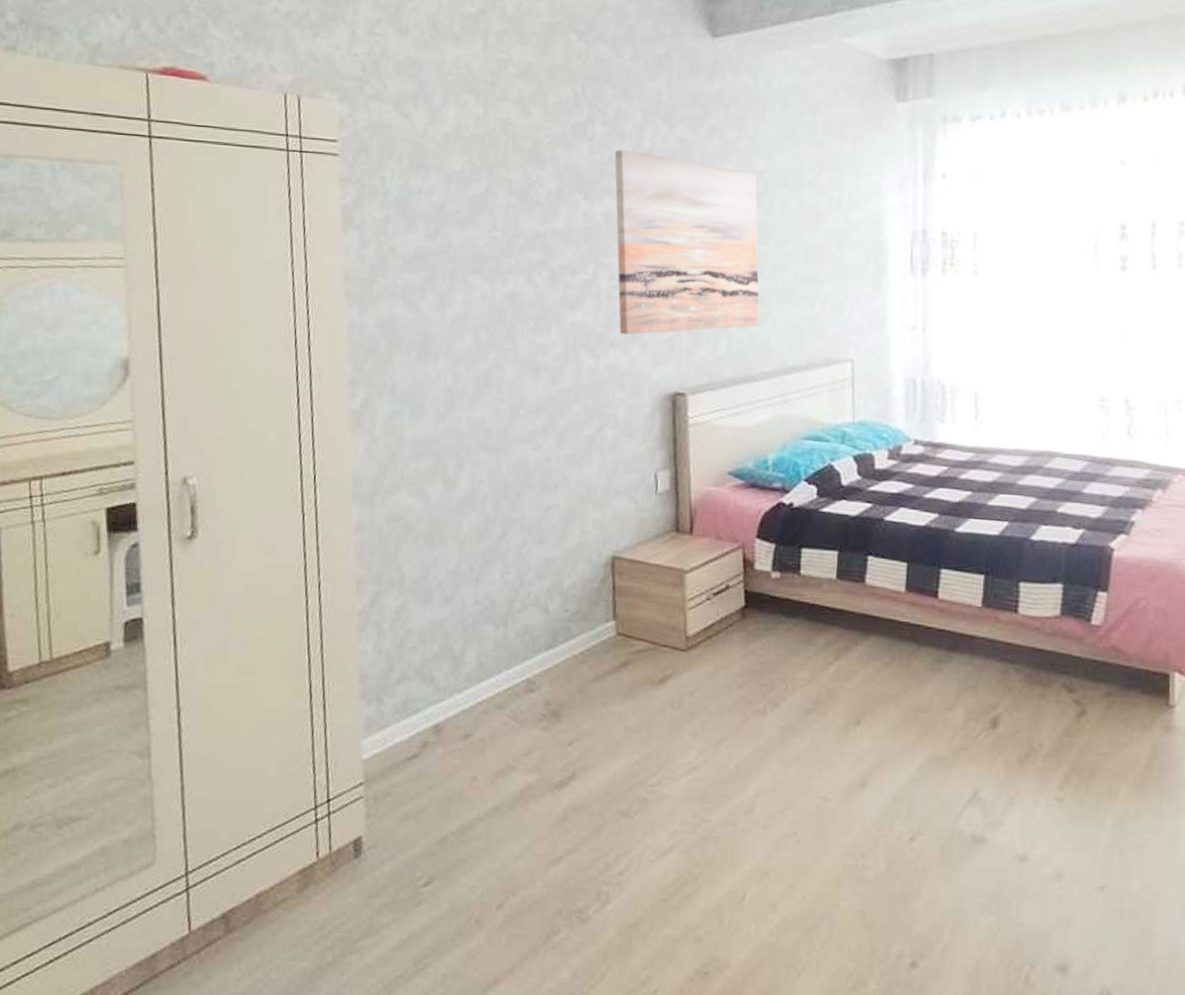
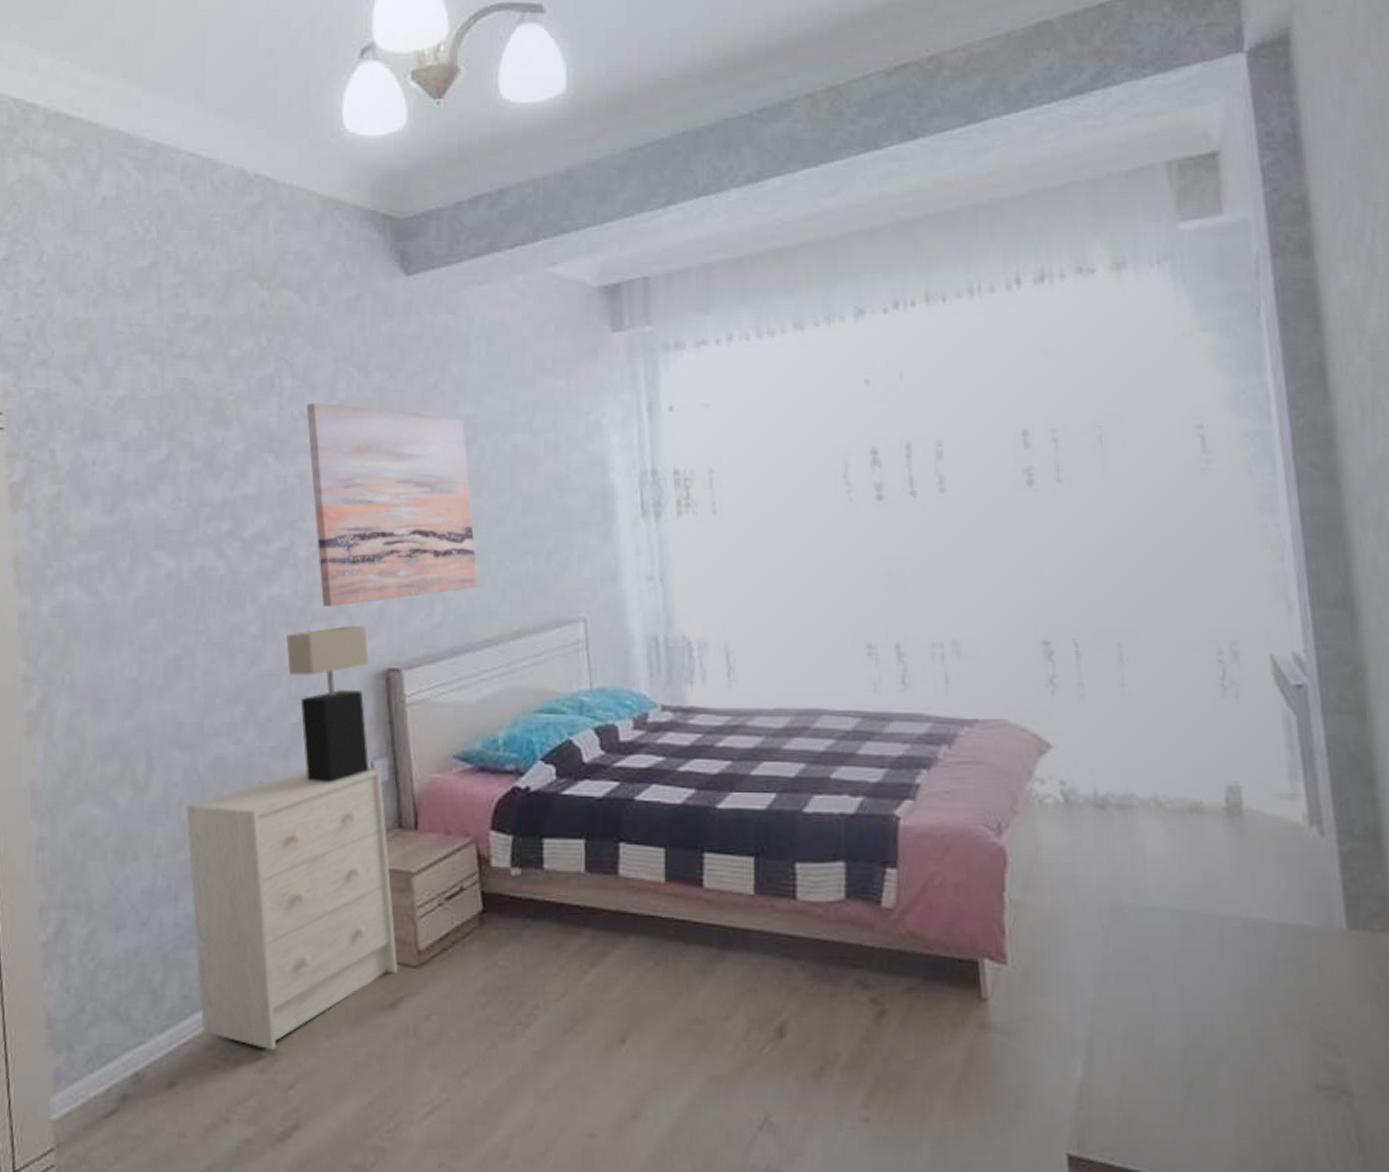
dresser: none [489,476,669,713] -> present [186,766,399,1051]
table lamp: none [585,352,658,489] -> present [286,625,369,783]

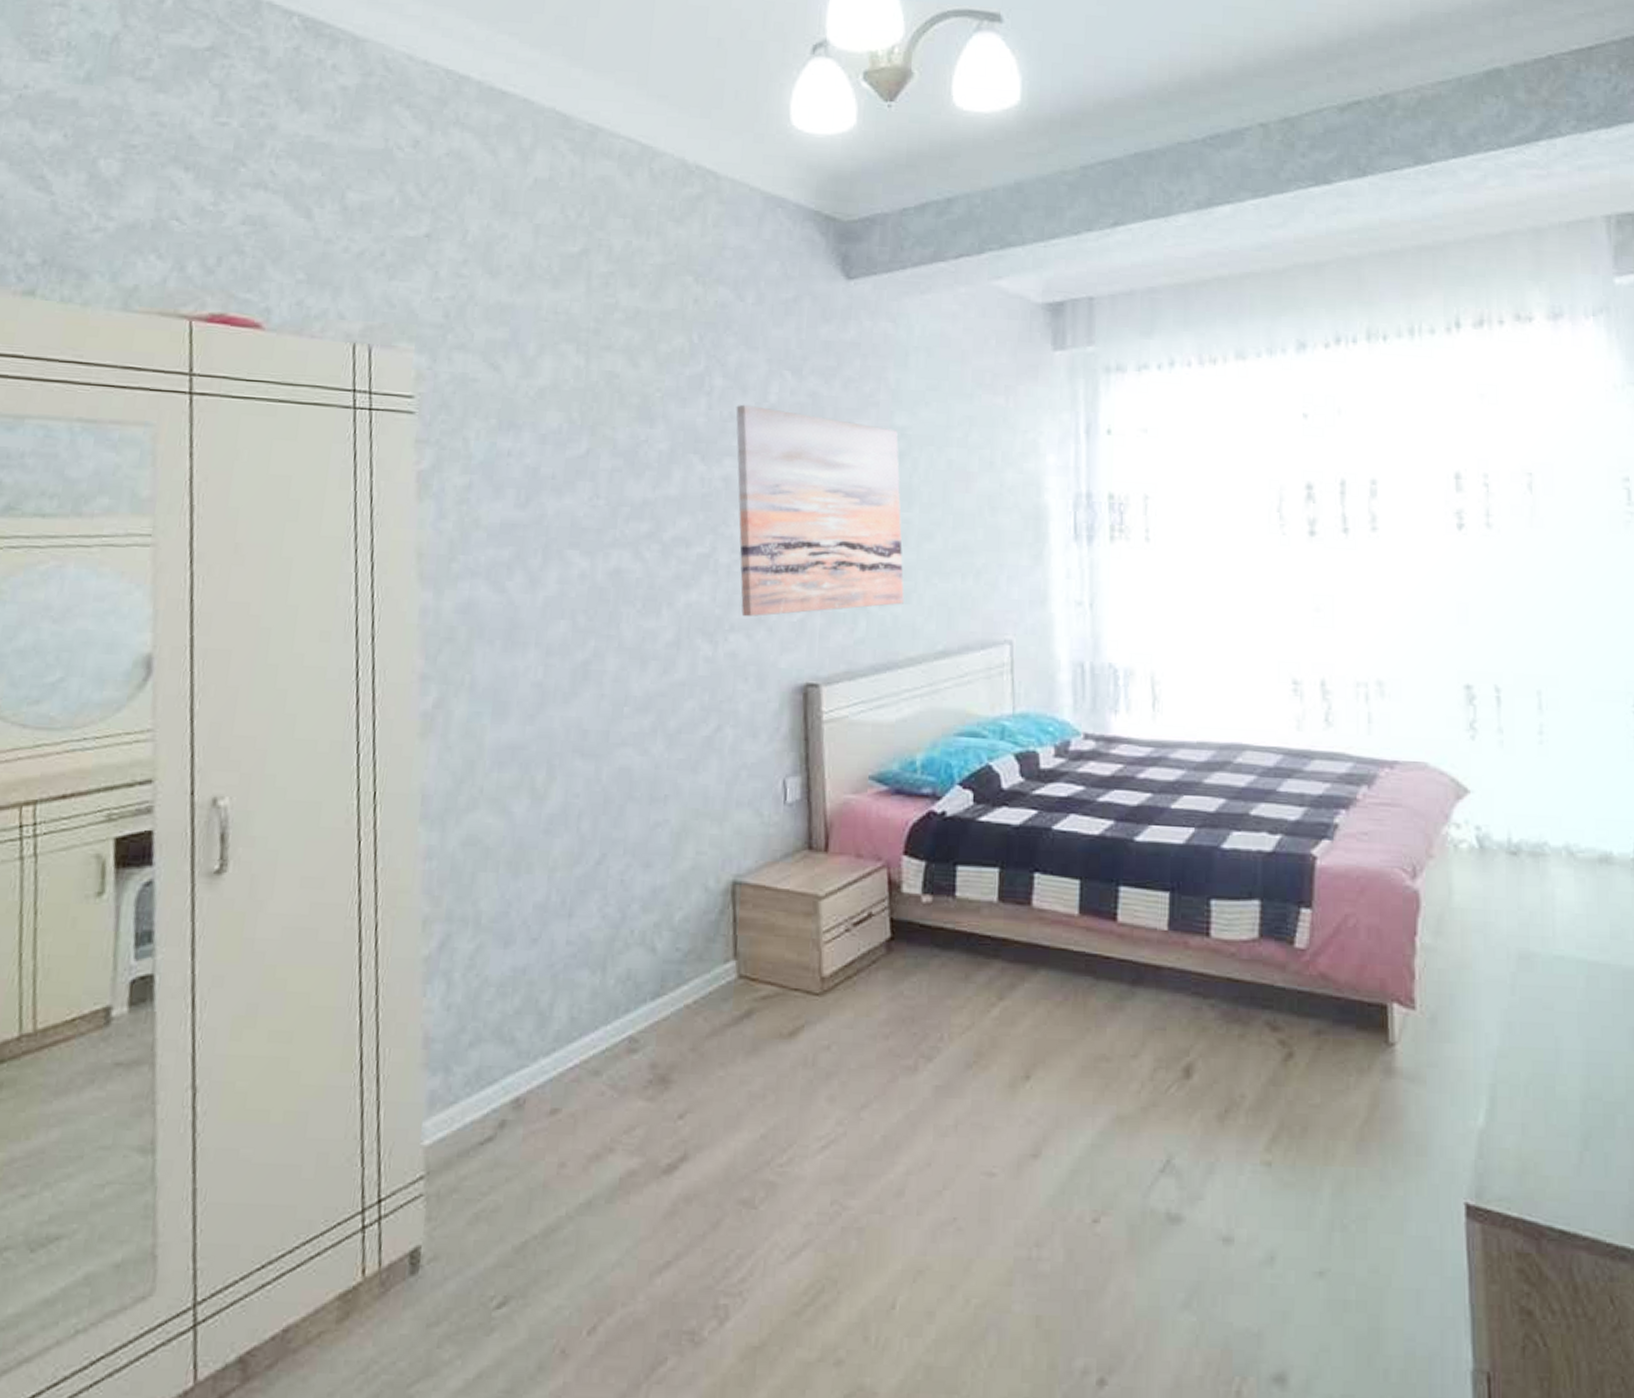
dresser: present [186,766,399,1051] -> none [586,784,801,1078]
table lamp: present [286,625,369,783] -> none [701,636,787,800]

